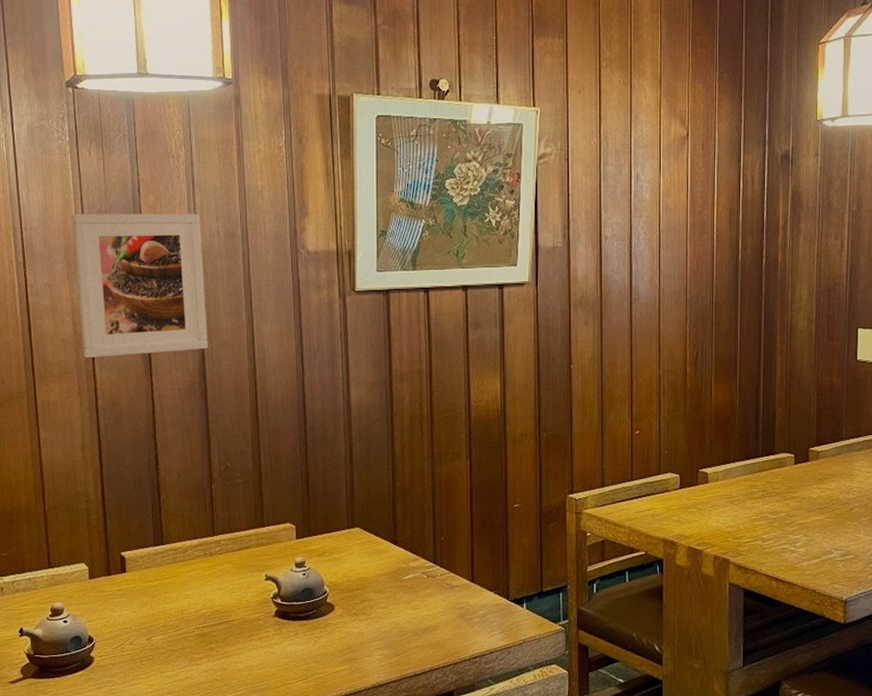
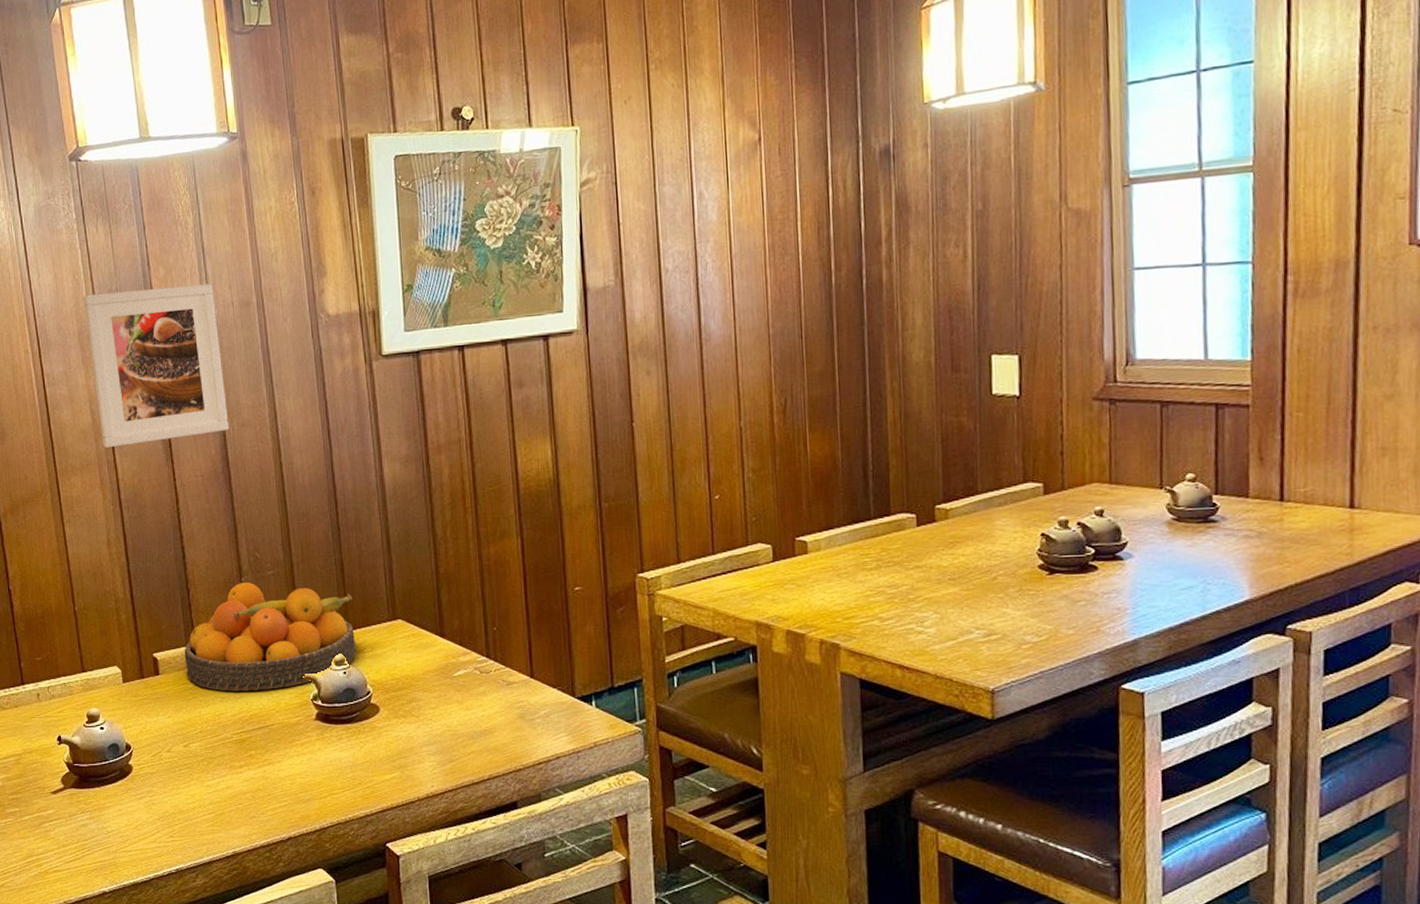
fruit bowl: none [152,488,317,589] -> present [184,582,357,692]

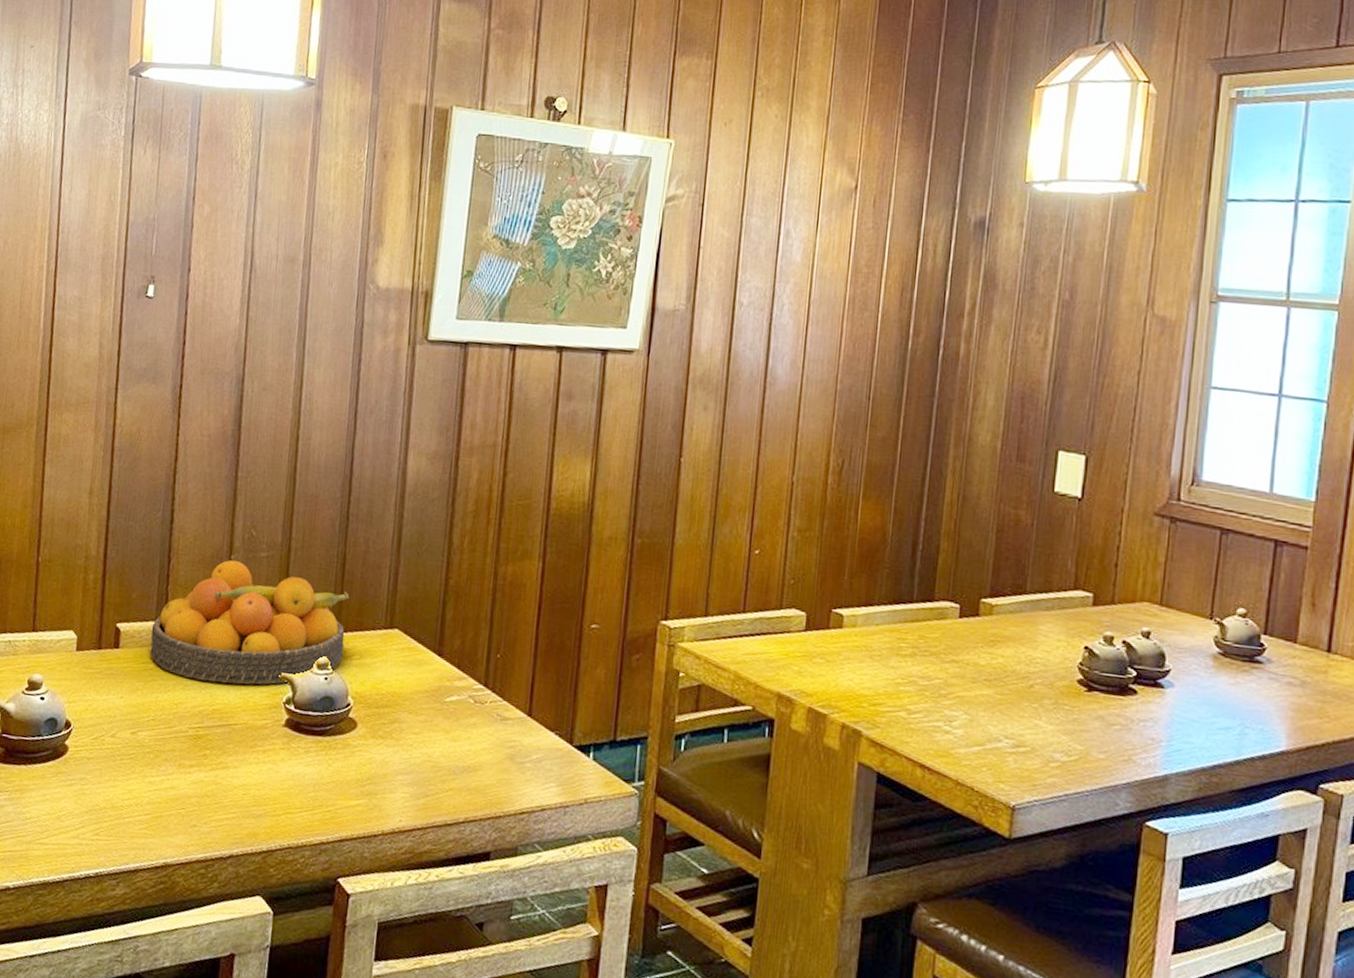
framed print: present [83,283,230,448] -> none [105,219,260,392]

